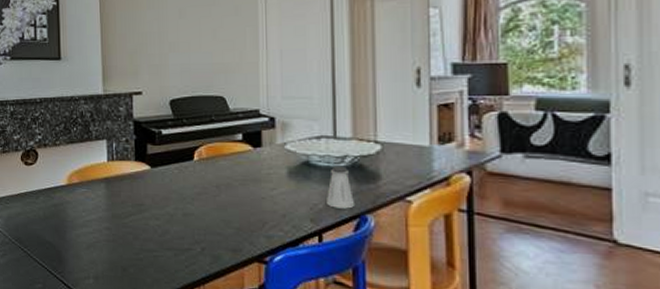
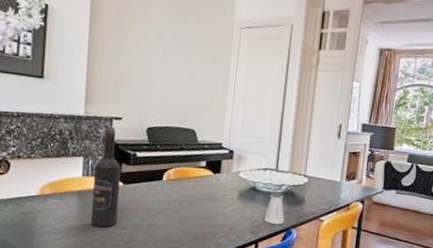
wine bottle: none [118,104,148,218] -> present [90,127,121,227]

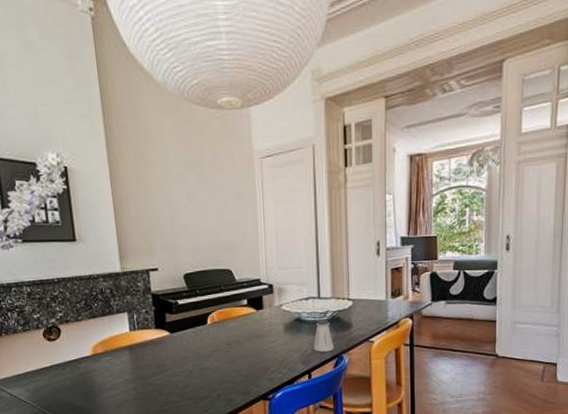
wine bottle: present [90,127,121,227] -> none [139,279,170,378]

